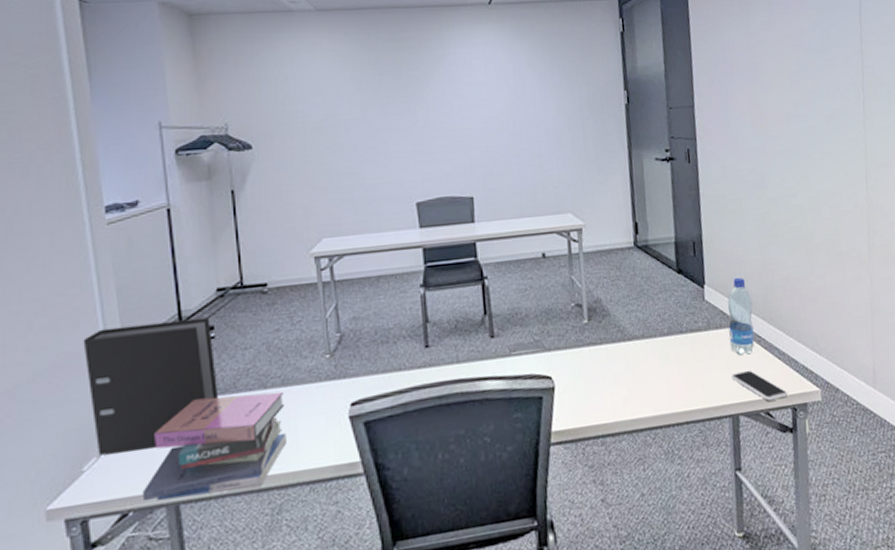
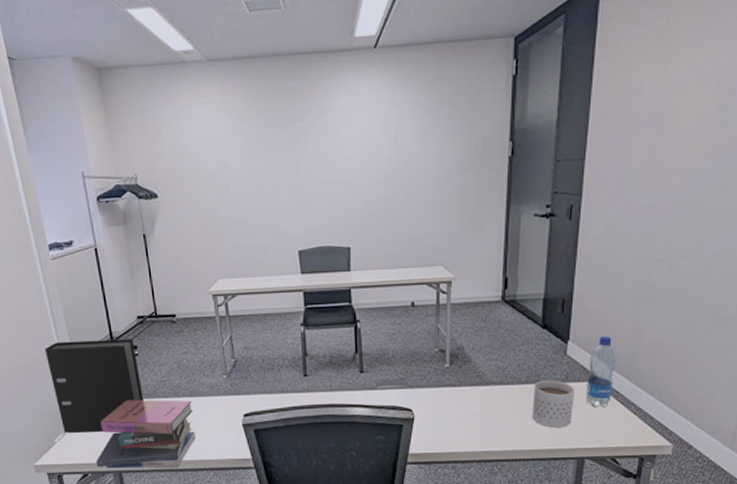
mug: none [677,328,720,383] -> present [533,380,575,428]
smartphone: present [731,370,789,401] -> none [583,421,638,449]

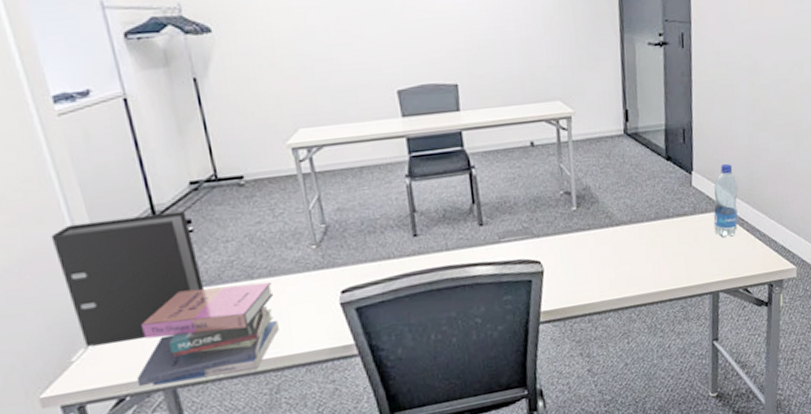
mug: present [533,380,575,428] -> none [664,213,704,264]

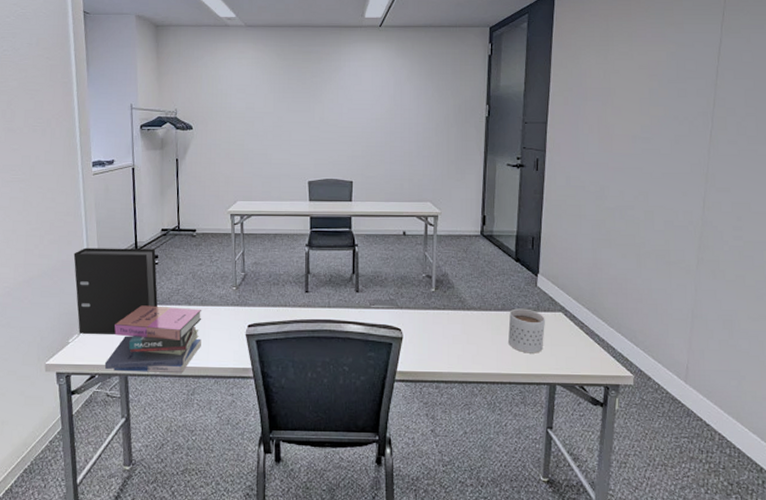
mug: none [664,213,704,264] -> present [508,308,545,354]
bottle: present [713,163,738,238] -> none [555,271,580,337]

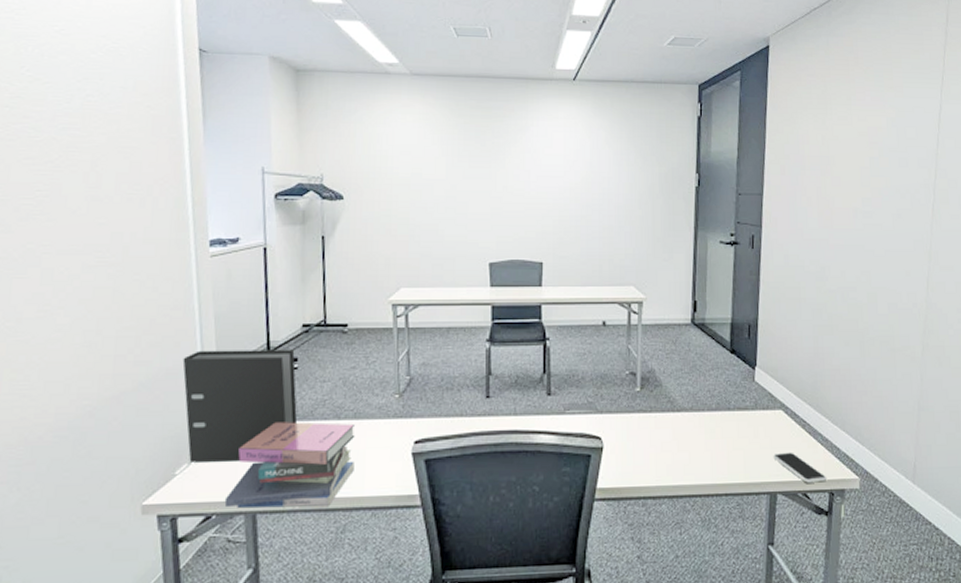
mug: present [508,308,545,354] -> none [723,407,764,459]
smartphone: none [553,349,603,377] -> present [773,452,827,483]

